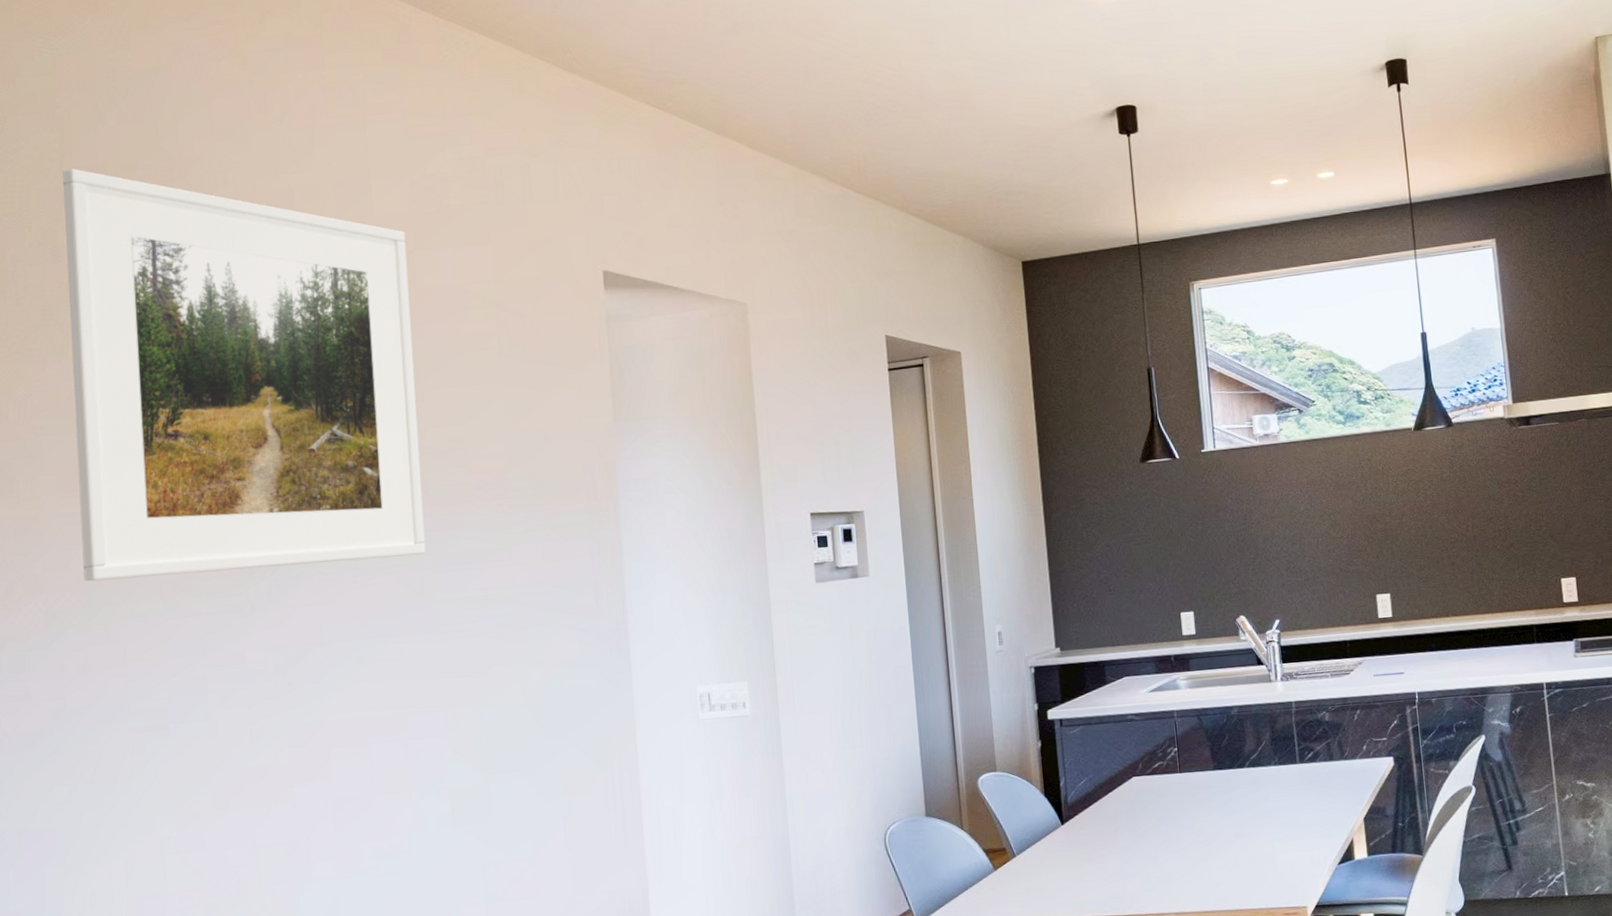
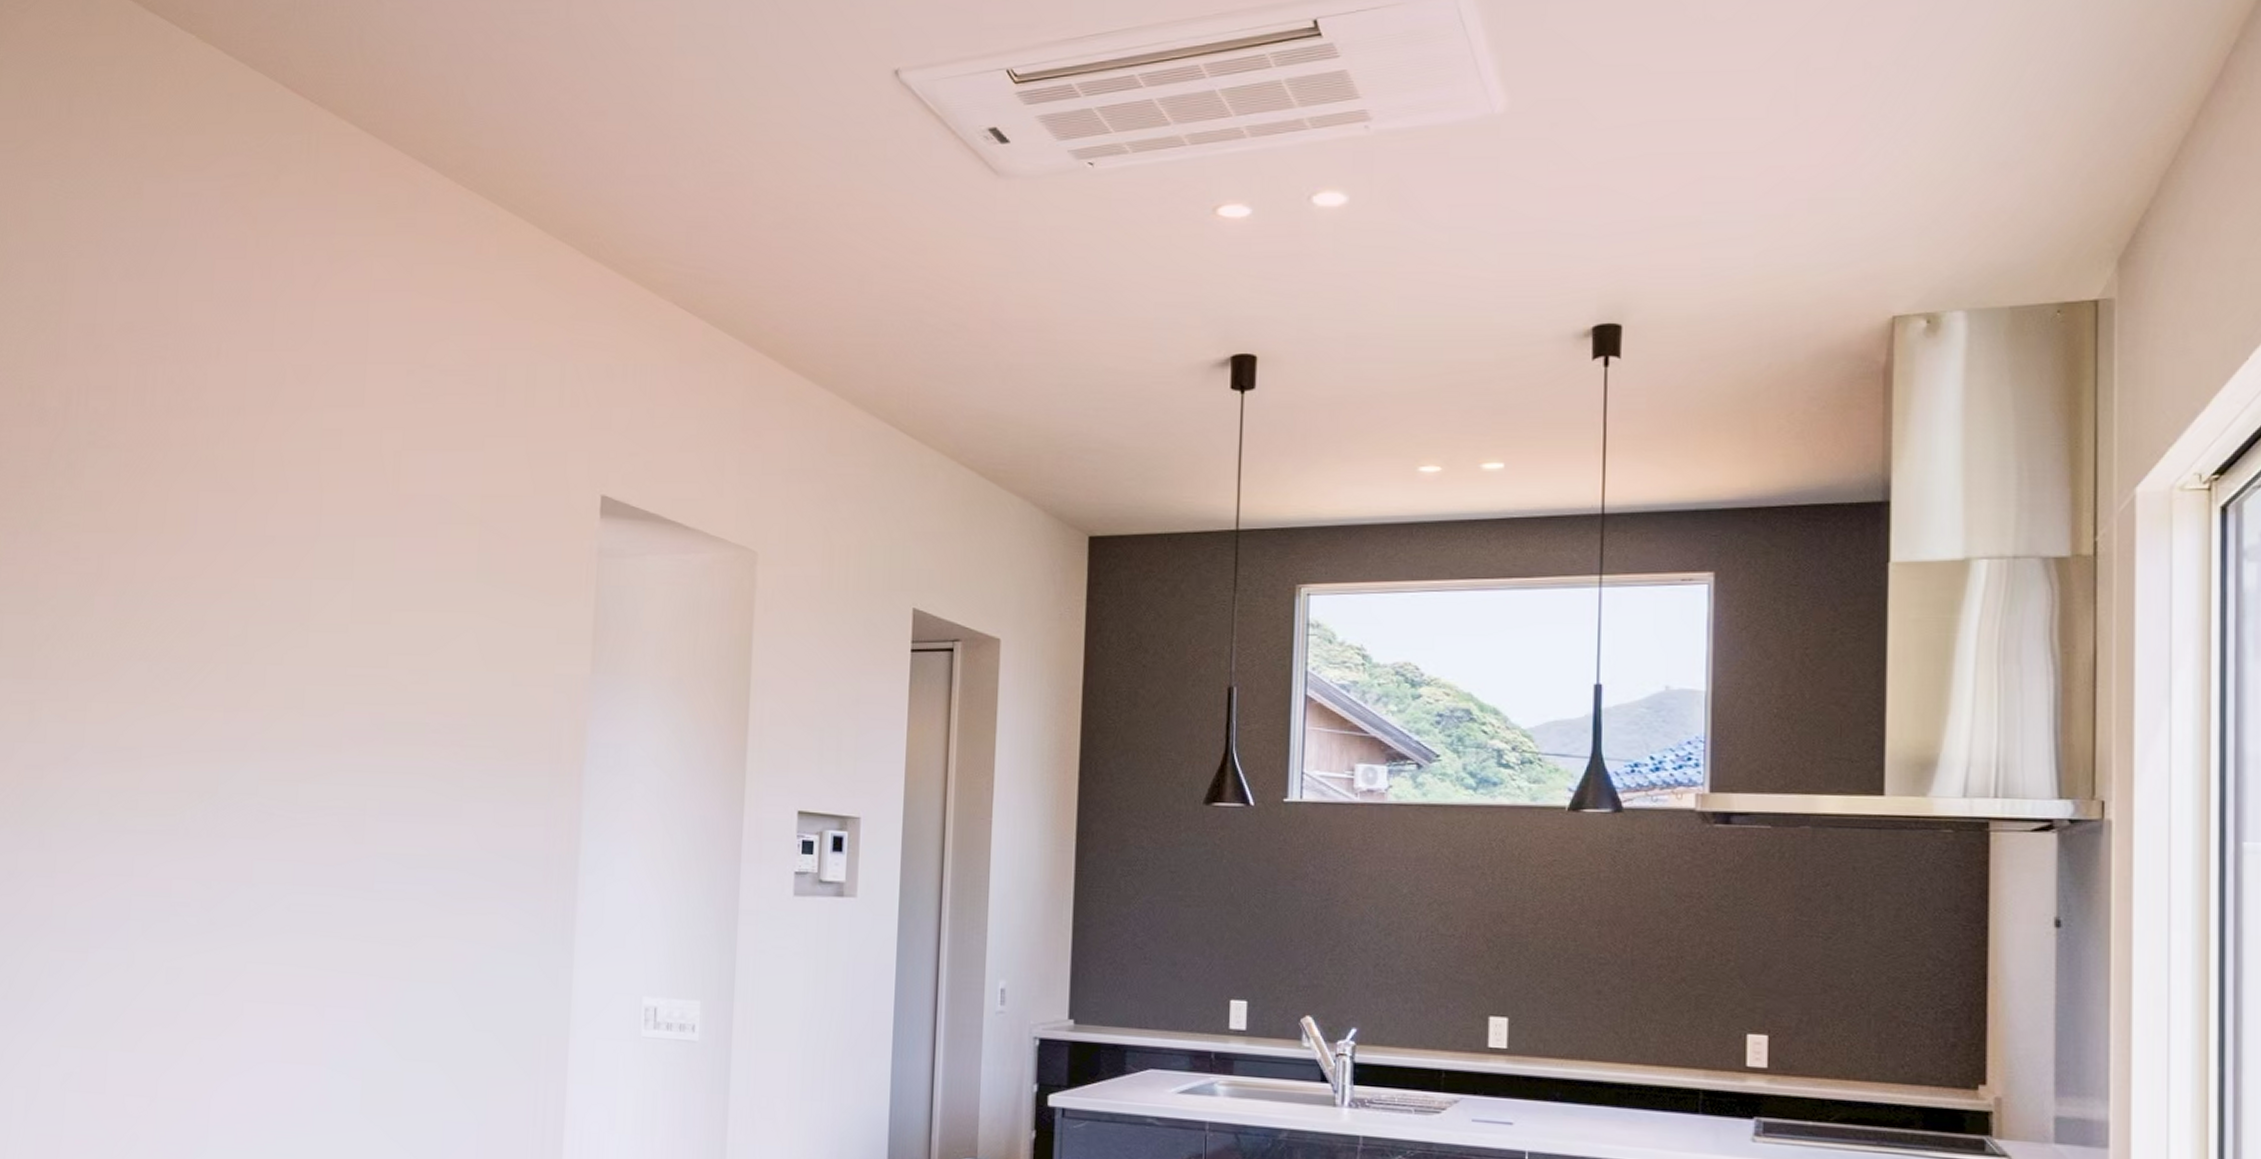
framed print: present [63,168,426,582] -> none [25,325,395,798]

